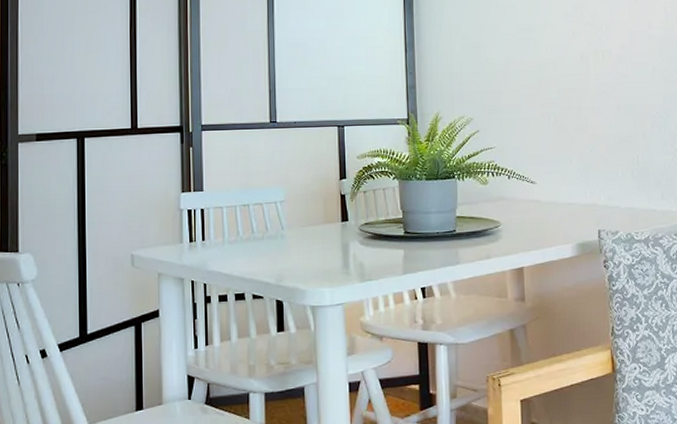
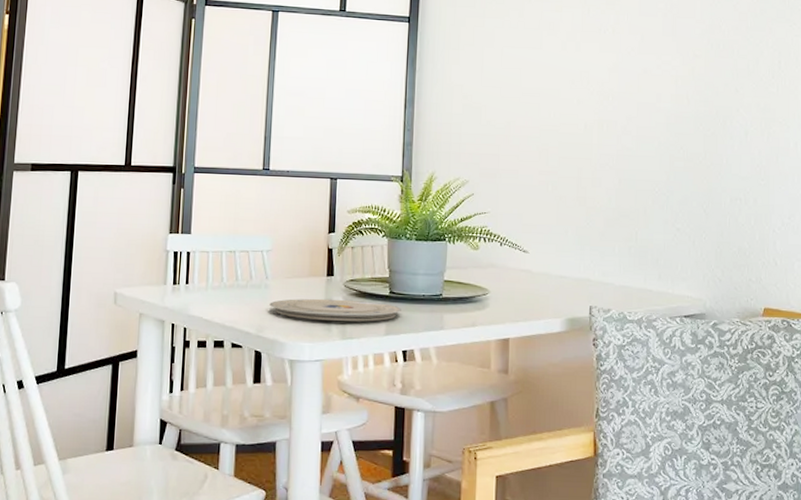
plate: none [287,243,417,265] -> present [269,298,401,322]

